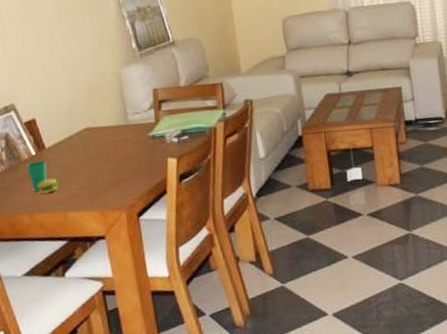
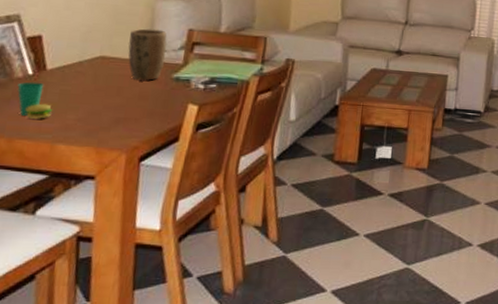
plant pot: none [105,94,140,144] -> present [128,28,168,81]

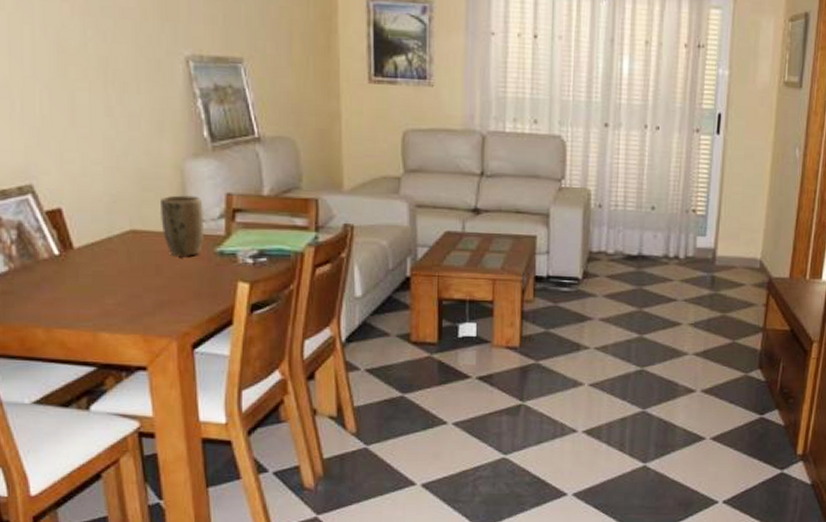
cup: present [17,81,53,119] -> none [45,263,89,305]

